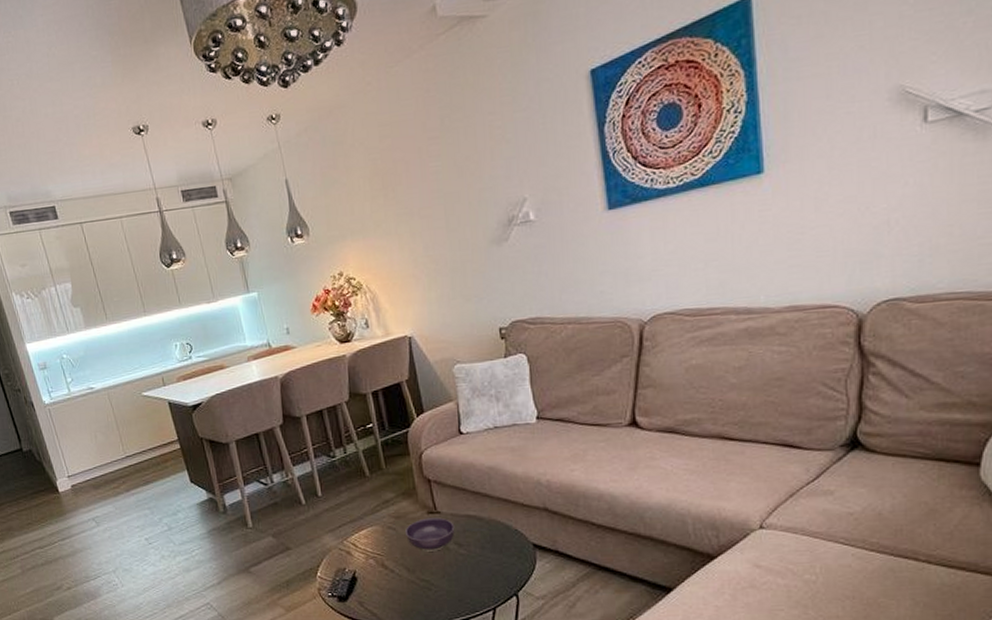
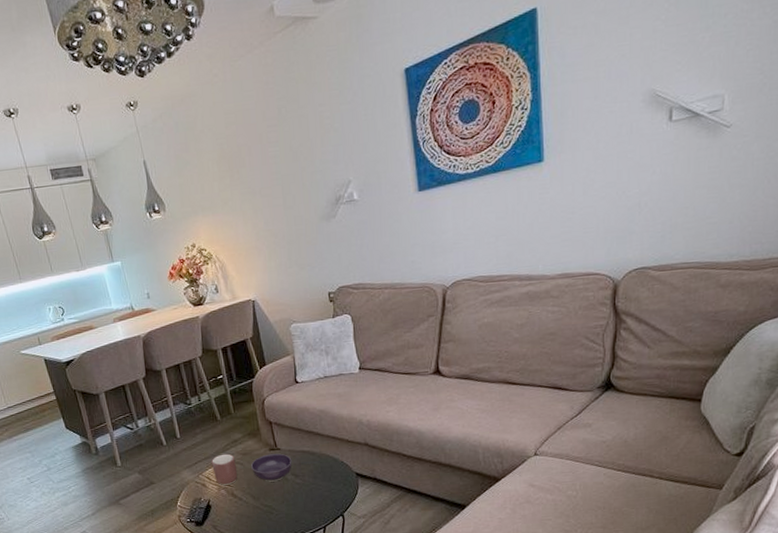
mug: none [358,516,390,554] -> present [211,453,238,485]

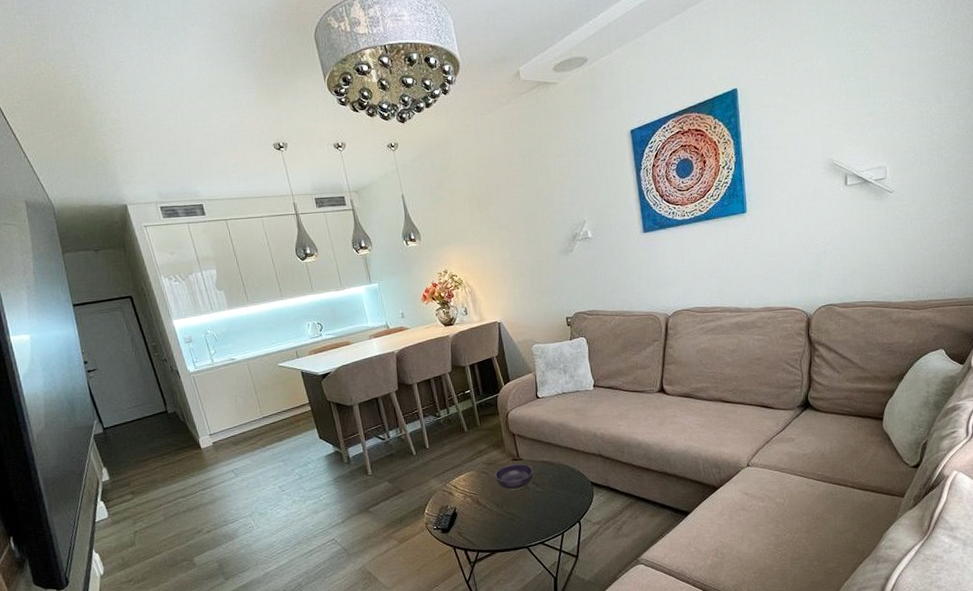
mug: present [211,453,238,485] -> none [458,463,483,494]

